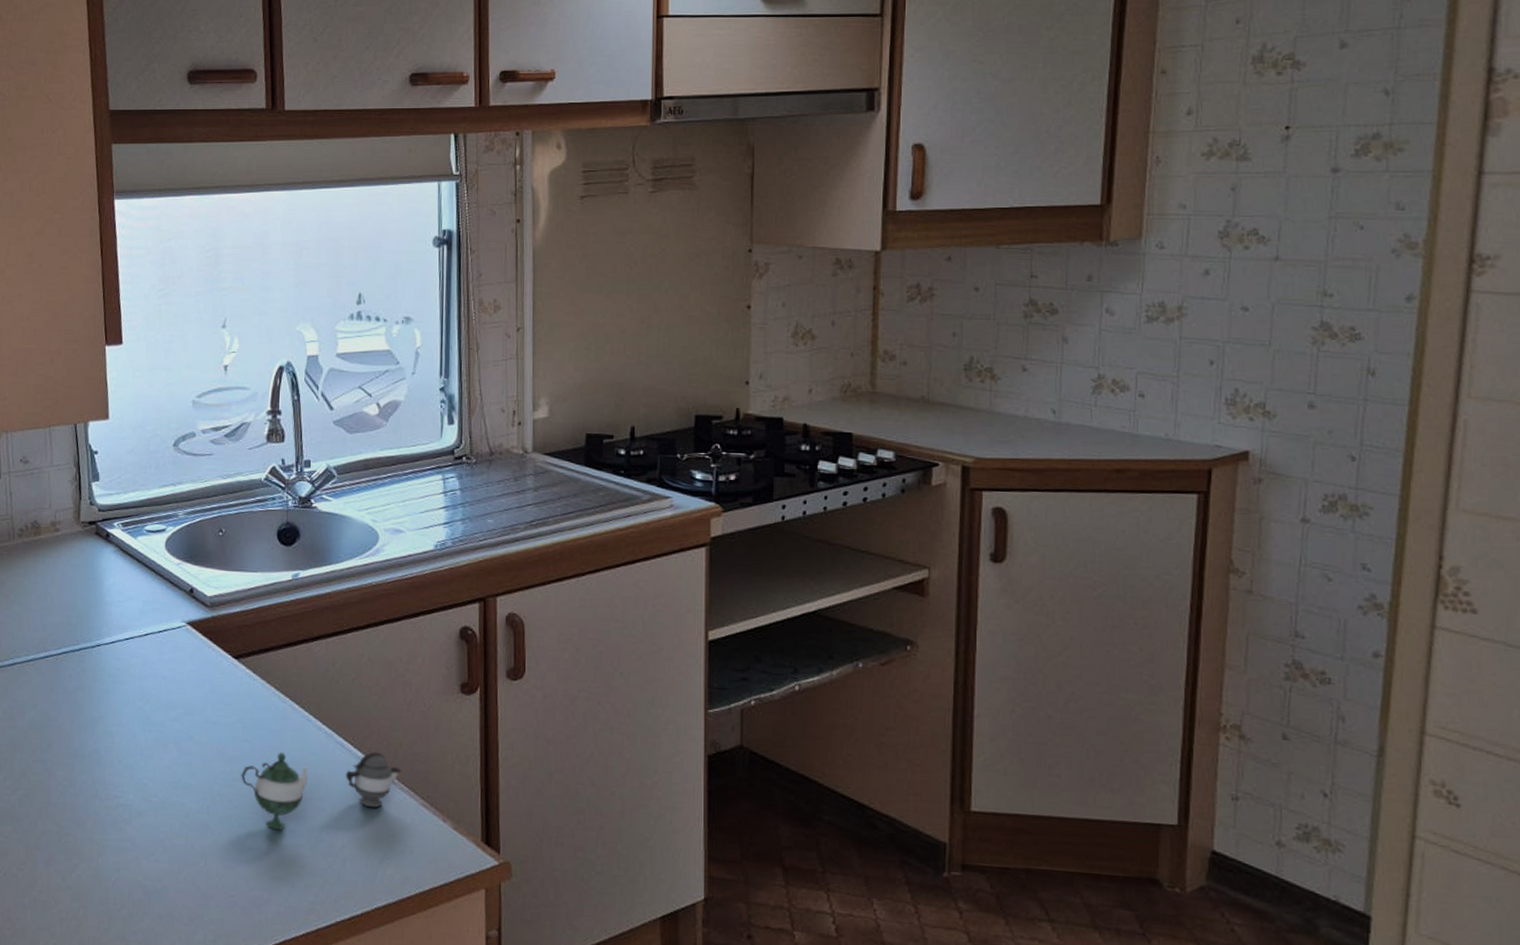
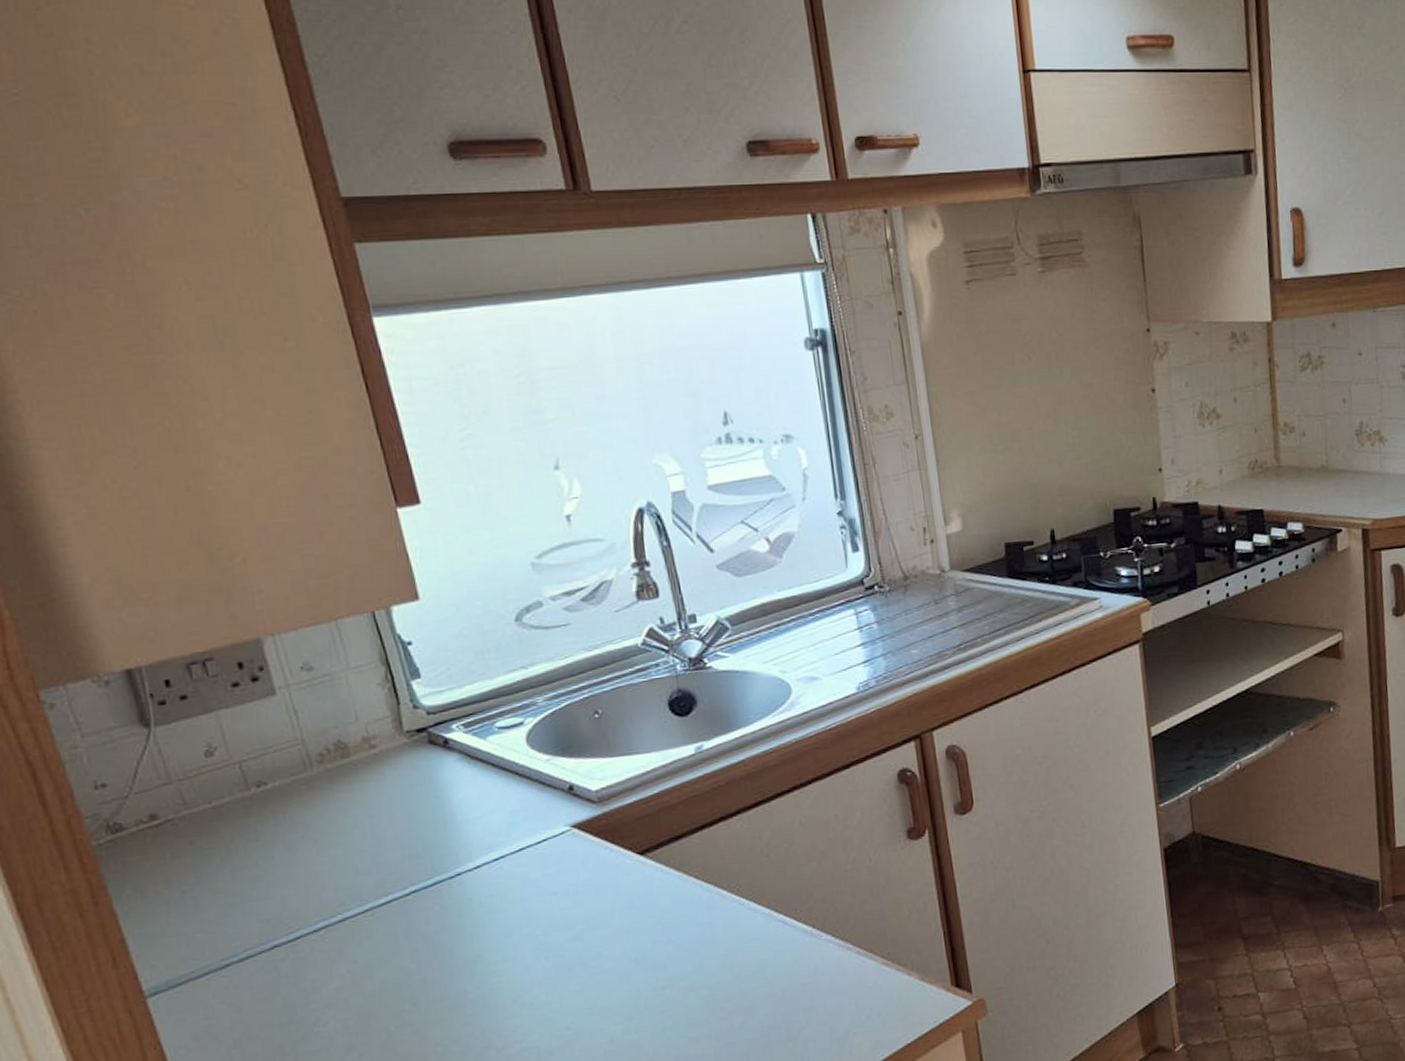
teapot: present [241,751,402,831] -> none [670,920,856,1031]

